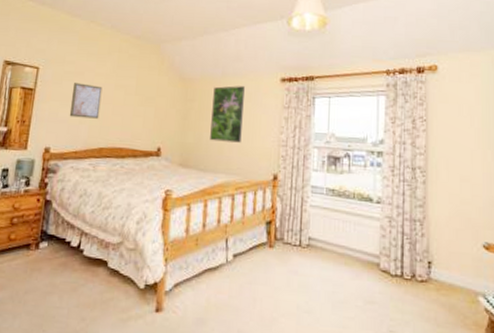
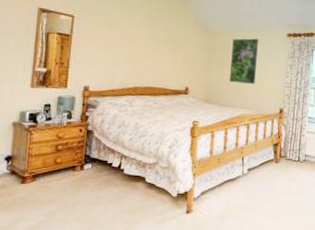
wall art: present [69,83,103,119] -> none [105,31,135,63]

